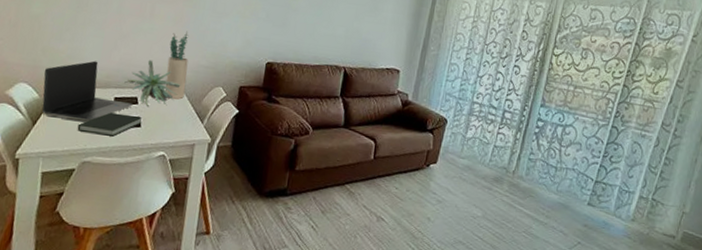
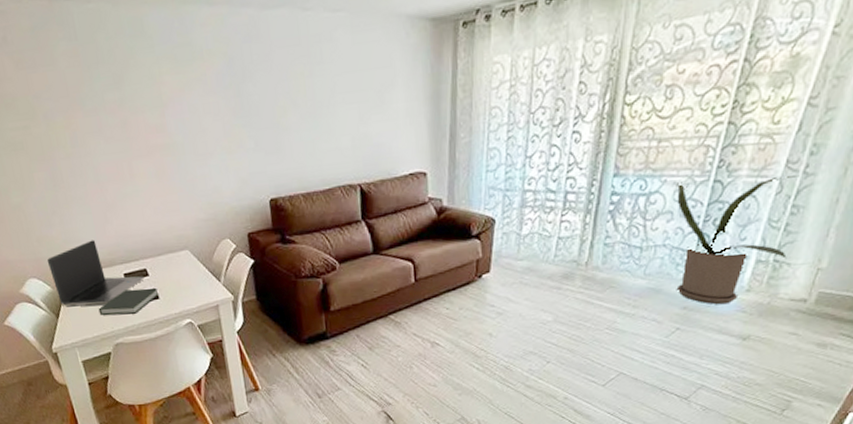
plant: present [124,60,181,106] -> none [128,225,186,276]
vase: present [165,31,189,100] -> none [160,184,193,263]
house plant: none [580,122,671,229] -> present [675,175,799,305]

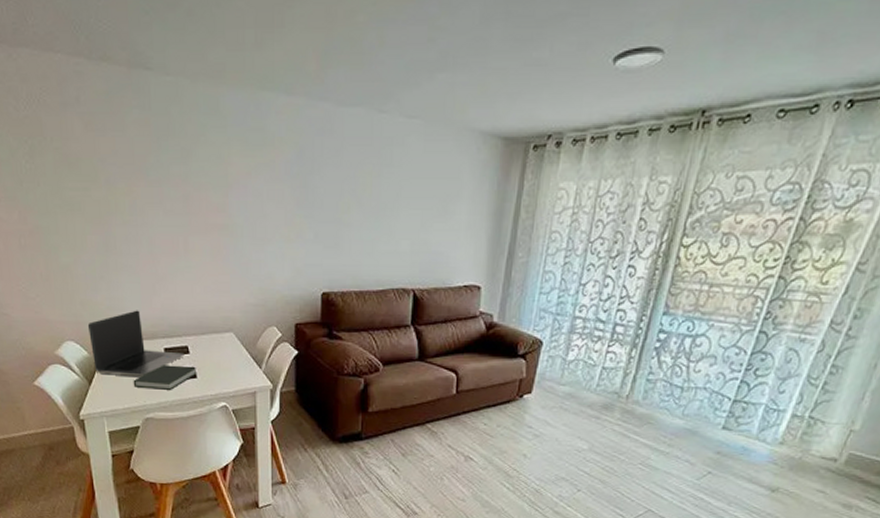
house plant: present [675,175,799,305] -> none [712,328,842,454]

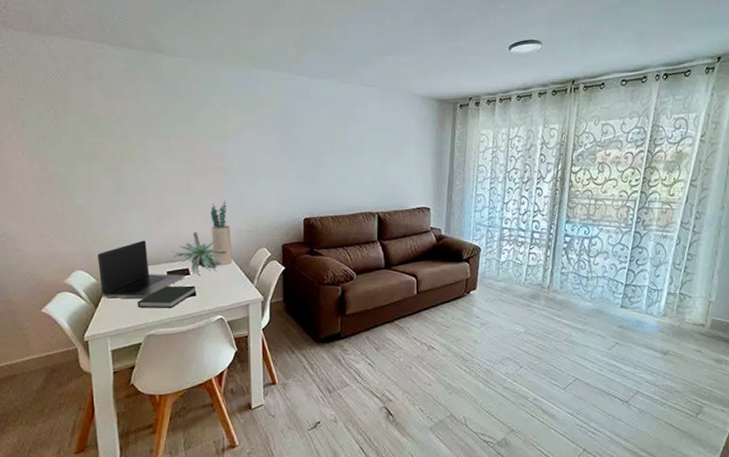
plant: none [171,303,231,355] -> present [174,232,227,275]
vase: none [211,265,237,345] -> present [211,200,232,265]

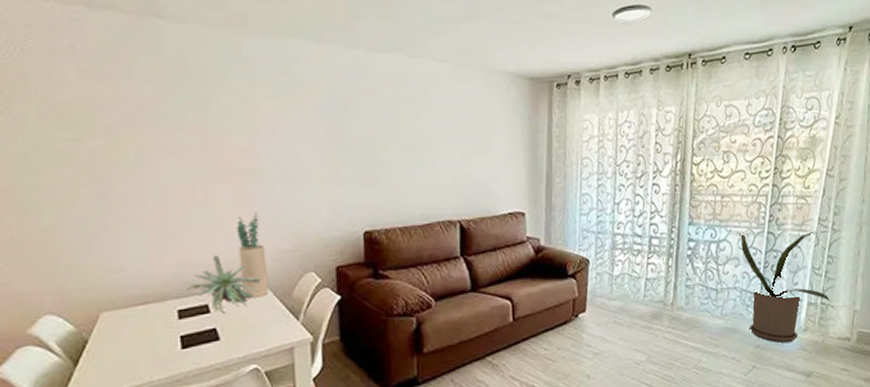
laptop computer: present [97,240,185,299] -> none [75,269,204,352]
book: present [137,285,197,308] -> none [136,327,221,361]
house plant: none [609,231,690,326] -> present [739,230,830,344]

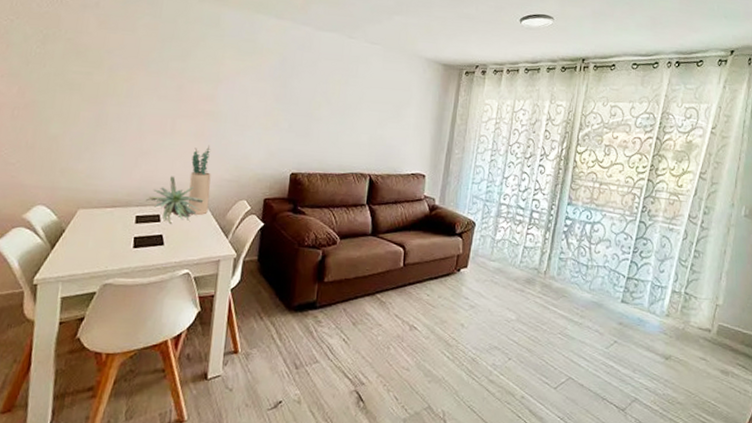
house plant: present [739,230,830,344] -> none [612,218,698,325]

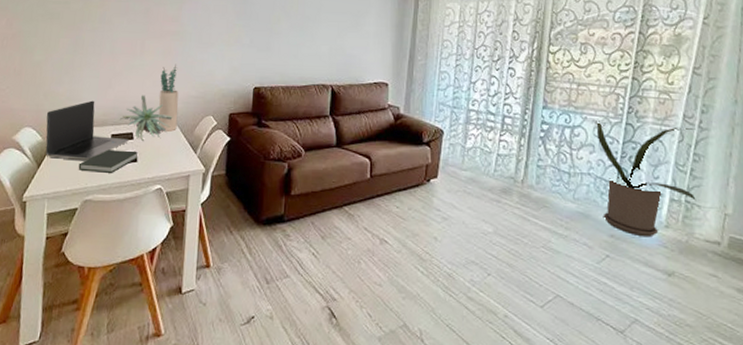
laptop computer: none [61,179,155,243] -> present [45,100,129,161]
book: none [97,231,166,256] -> present [78,149,139,173]
house plant: none [612,218,698,325] -> present [594,121,697,237]

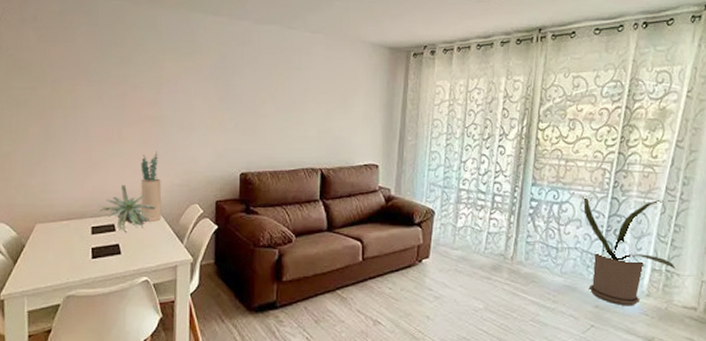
laptop computer: present [45,100,129,161] -> none [19,192,111,256]
book: present [78,149,139,173] -> none [58,243,122,267]

